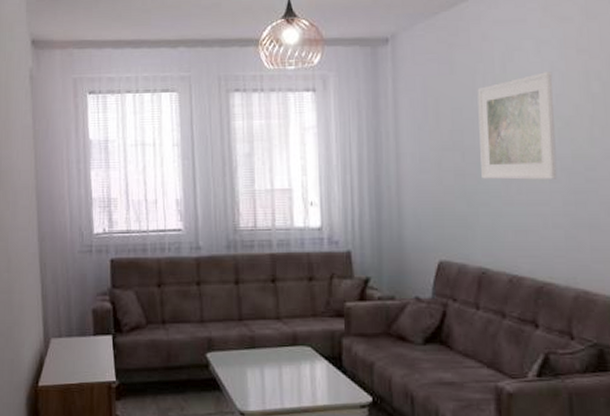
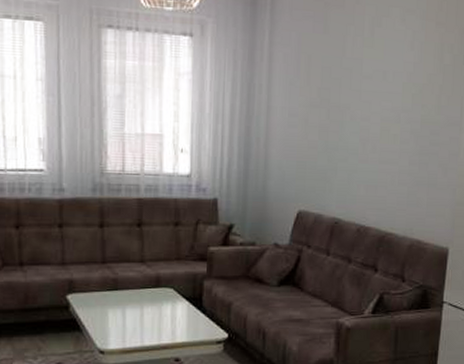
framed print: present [477,72,558,180] -> none [343,40,413,141]

